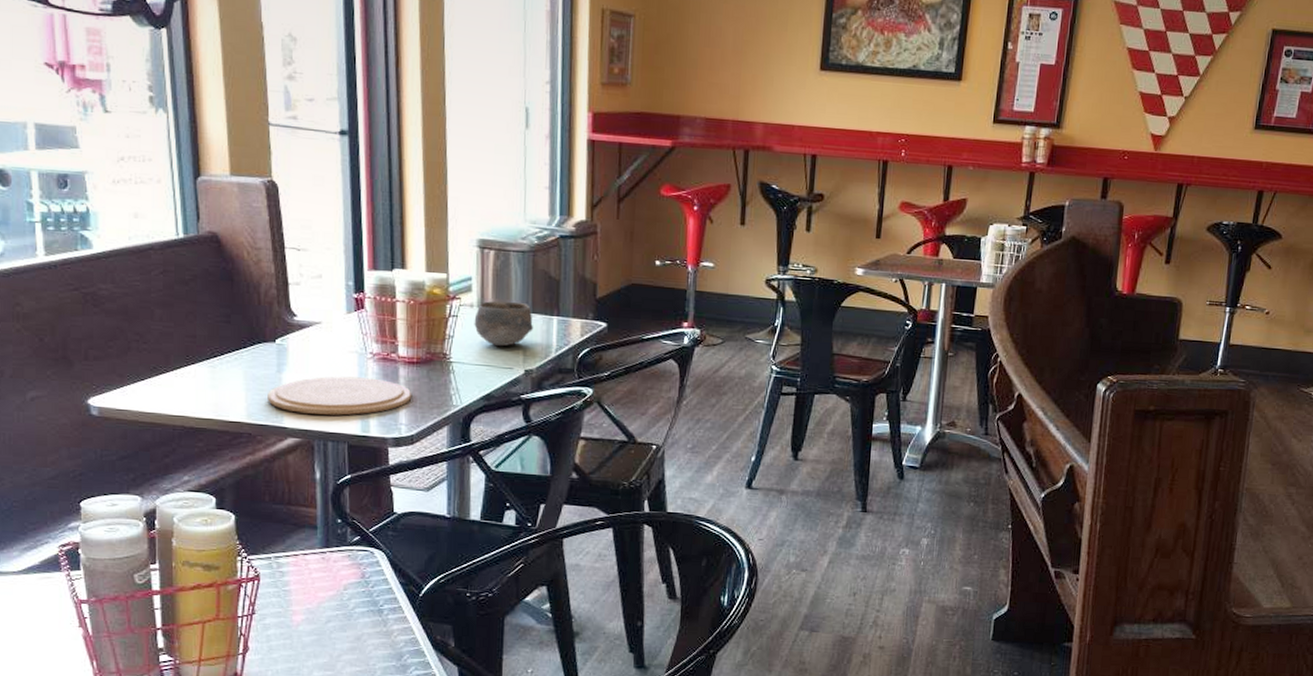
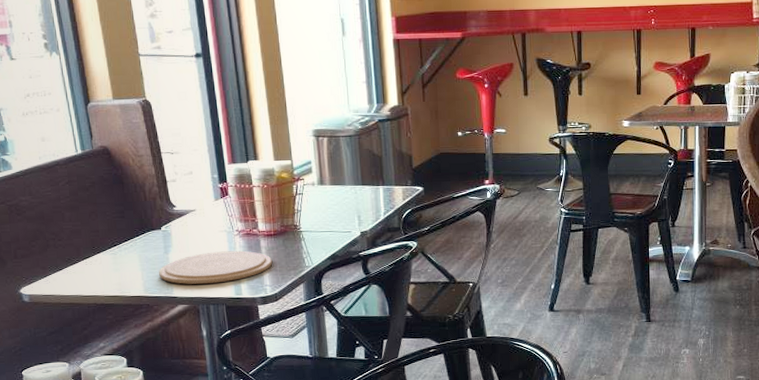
bowl: present [474,301,533,347] -> none [316,177,364,215]

